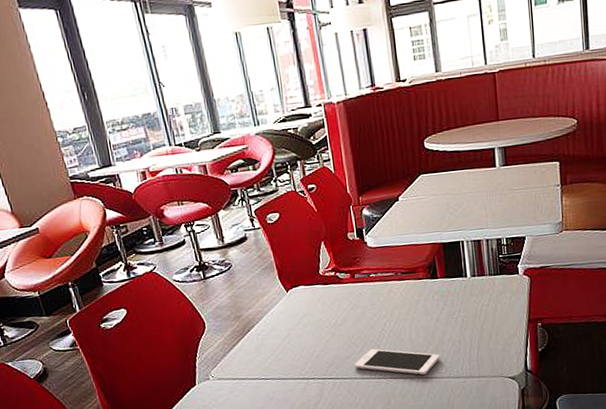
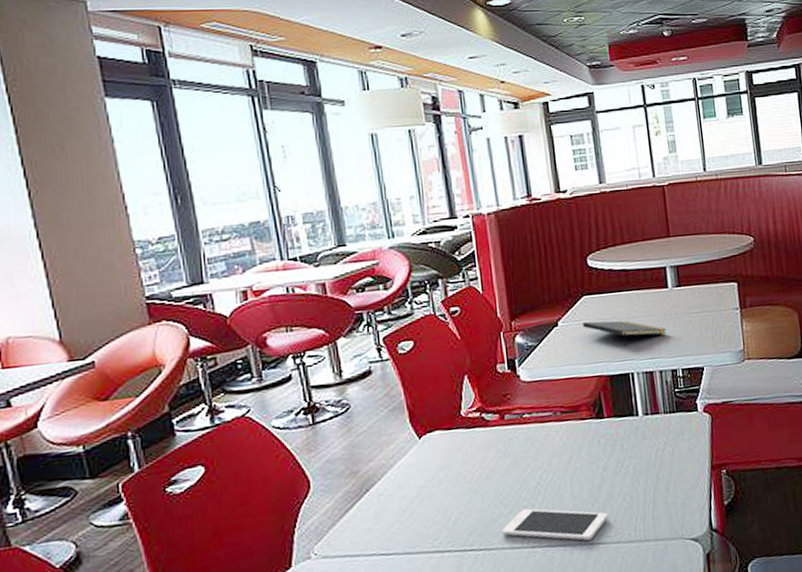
notepad: none [420,196,494,219] -> present [583,320,667,347]

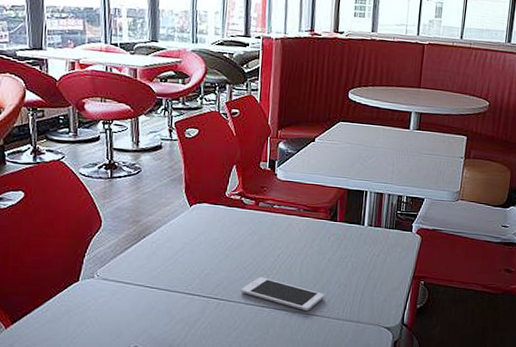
notepad: present [583,320,667,347] -> none [335,143,401,169]

